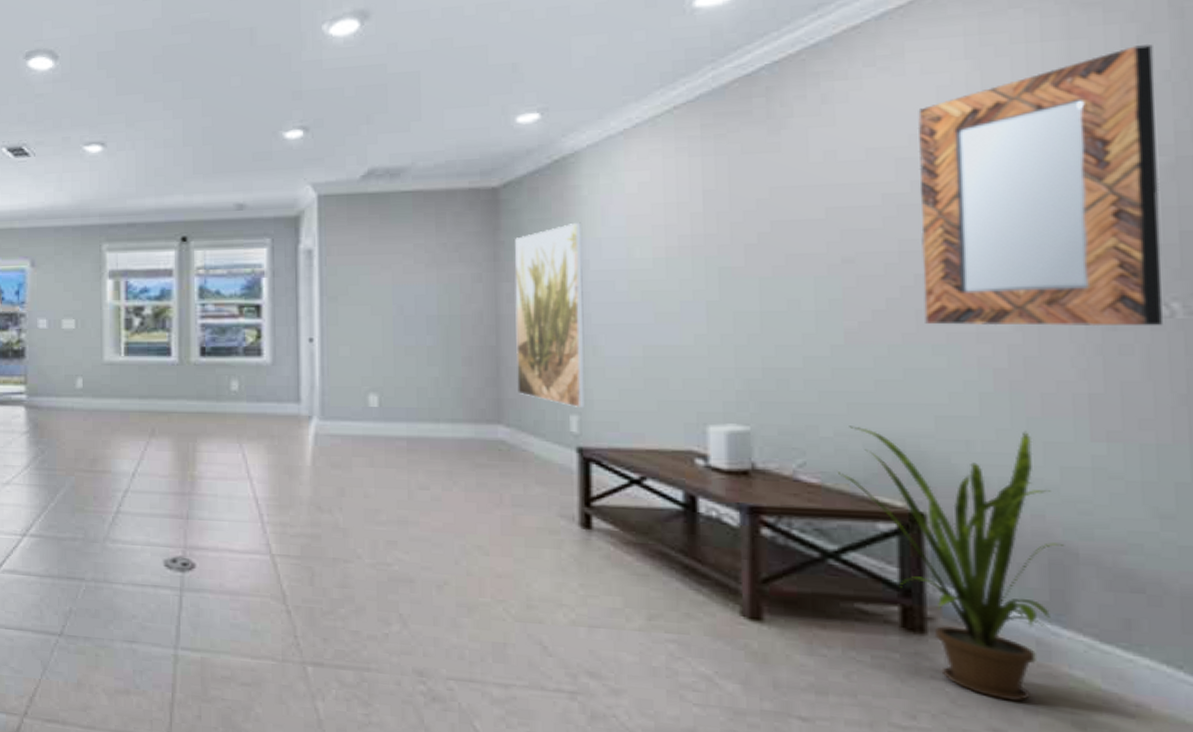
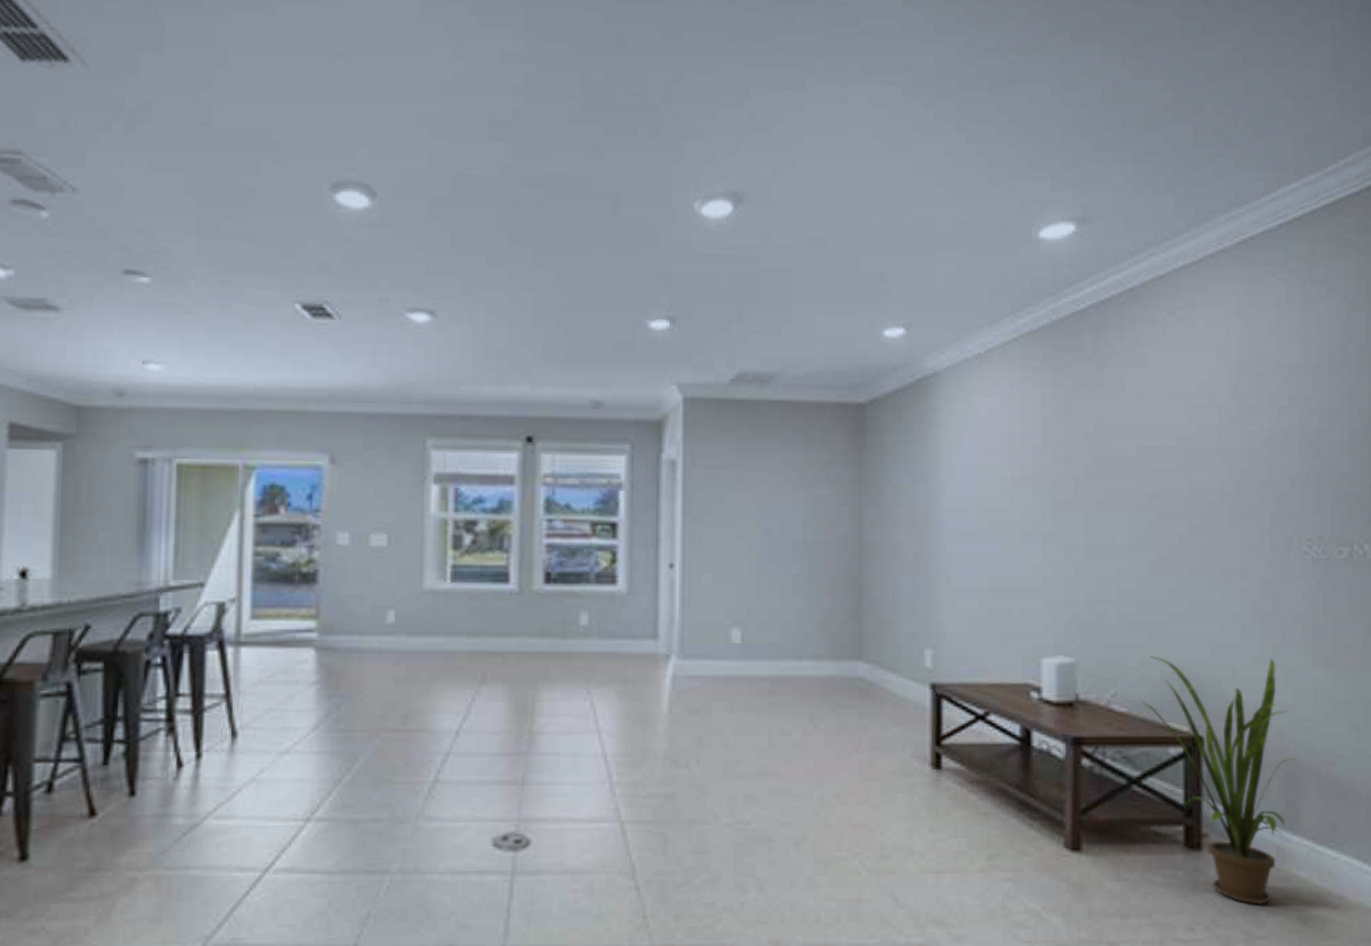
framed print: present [514,222,585,409] -> none [876,446,940,642]
home mirror: present [917,44,1162,327] -> none [1203,321,1359,565]

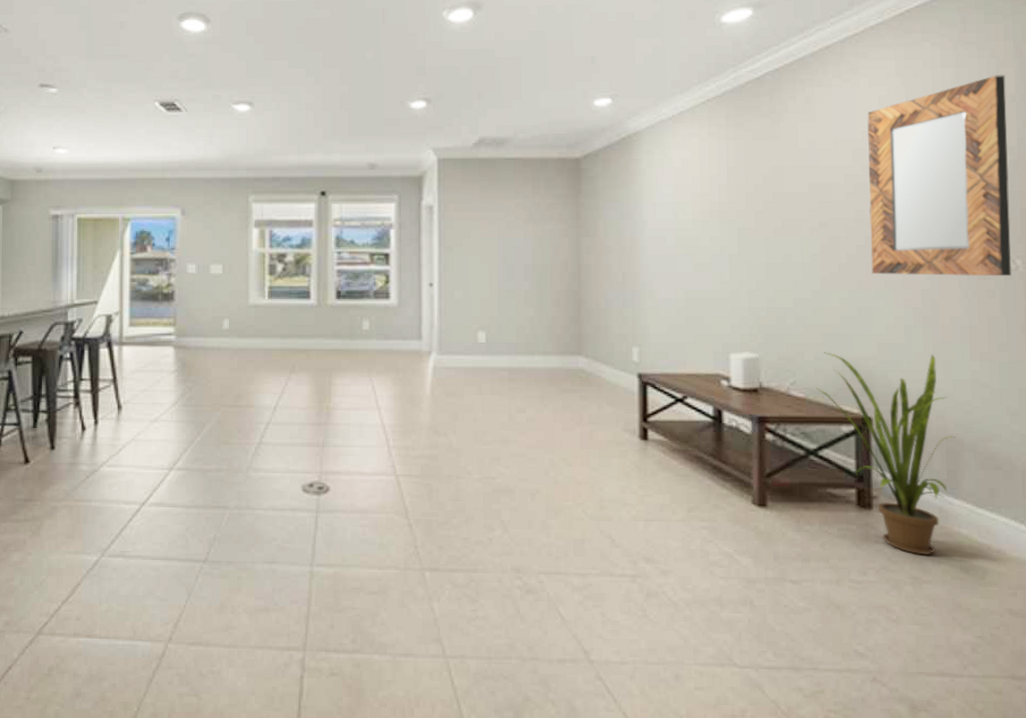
home mirror: none [1203,321,1359,565] -> present [866,75,1011,277]

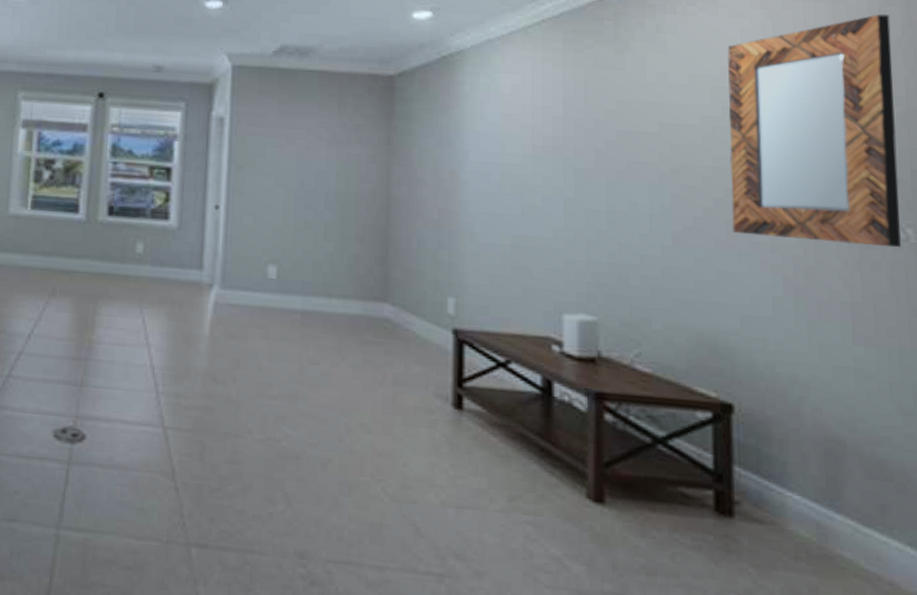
house plant: present [817,352,956,555] -> none [666,320,836,582]

